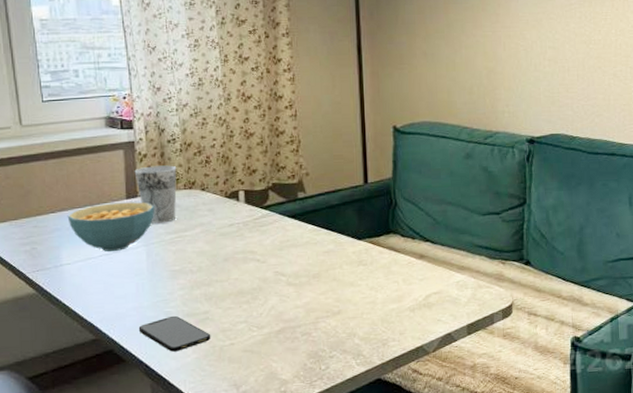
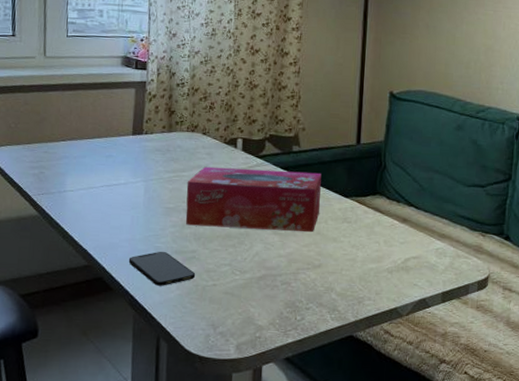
cereal bowl: present [67,202,154,252] -> none [76,137,157,183]
cup: present [134,165,177,224] -> none [142,106,183,162]
tissue box: none [190,217,334,287] -> present [185,166,322,232]

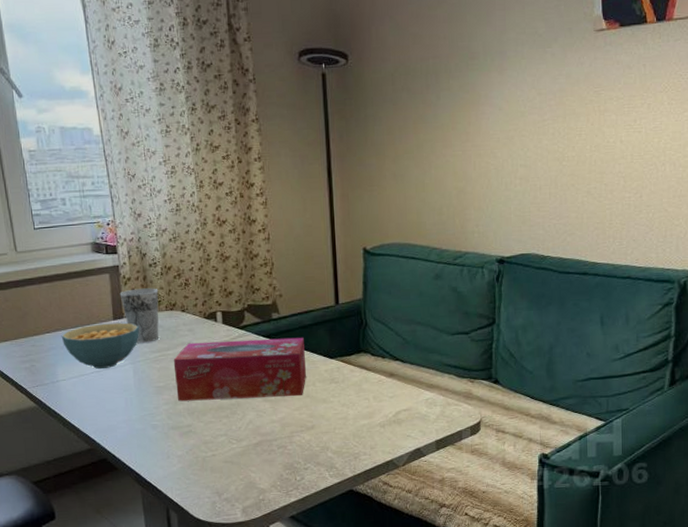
cereal bowl: none [76,137,157,183] -> present [61,322,139,369]
smartphone: present [128,251,196,286] -> none [128,428,195,461]
cup: none [142,106,183,162] -> present [119,288,159,343]

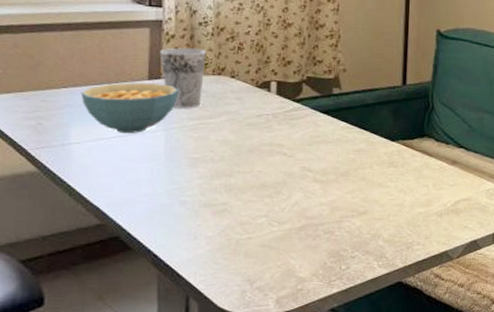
tissue box: present [173,337,307,402] -> none [214,112,365,178]

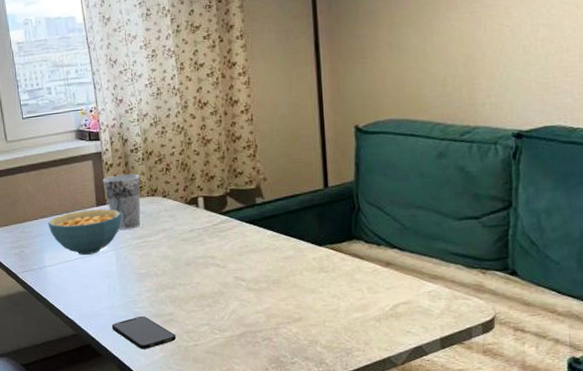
smartphone: none [149,205,228,242] -> present [111,315,177,349]

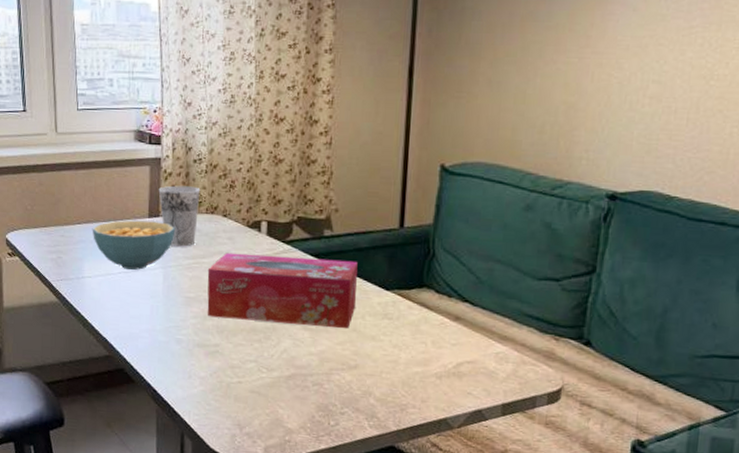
smartphone: present [111,315,177,349] -> none [149,343,220,381]
tissue box: none [155,223,294,289] -> present [207,252,358,328]

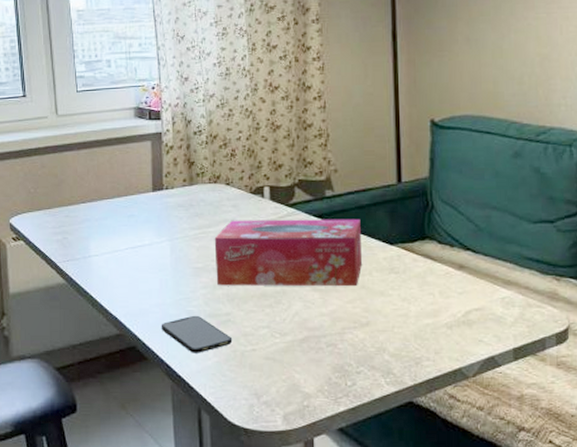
cereal bowl: present [92,220,175,270] -> none [96,195,179,244]
smartphone: none [149,343,220,381] -> present [161,315,233,353]
cup: present [158,185,201,247] -> none [161,158,202,218]

